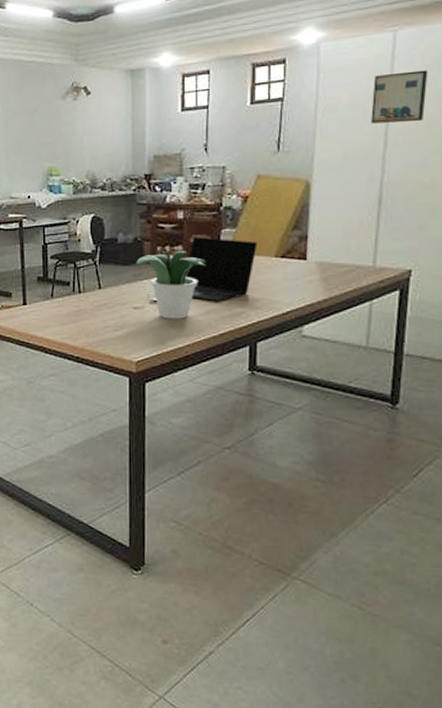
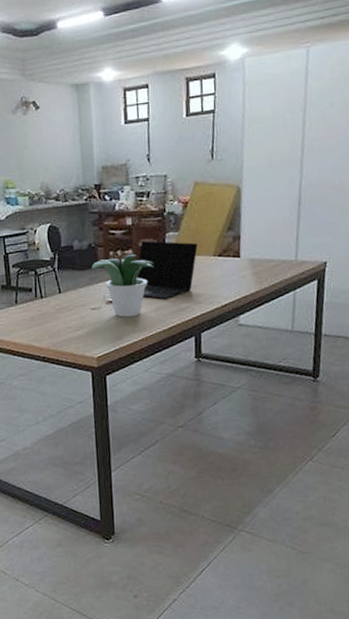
wall art: present [371,70,428,124] -> none [290,83,337,133]

